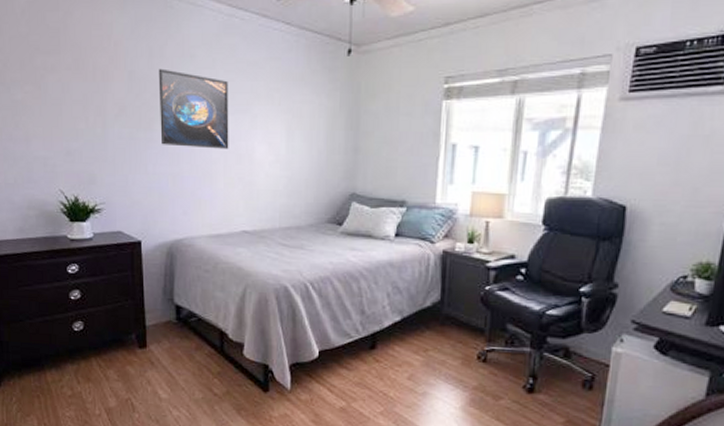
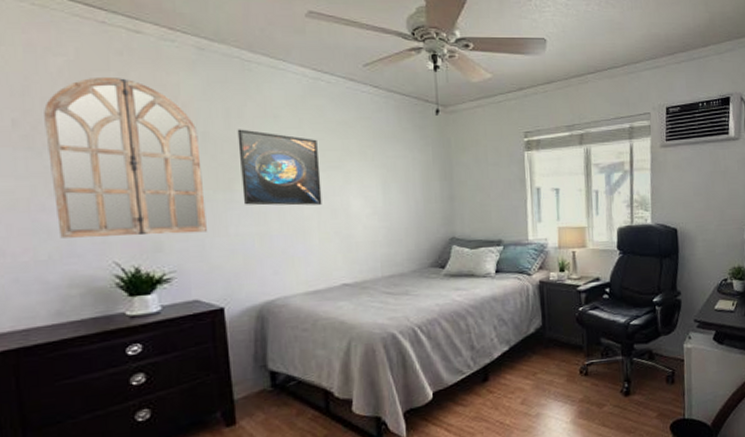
home mirror: none [11,16,130,169] -> present [44,76,207,238]

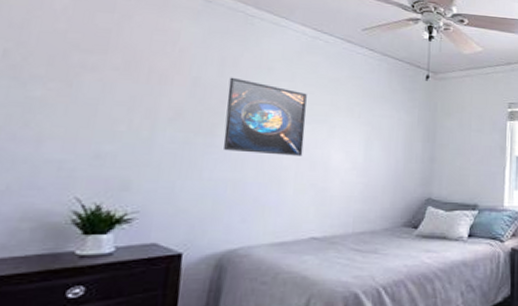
home mirror: present [44,76,207,238] -> none [24,17,190,174]

